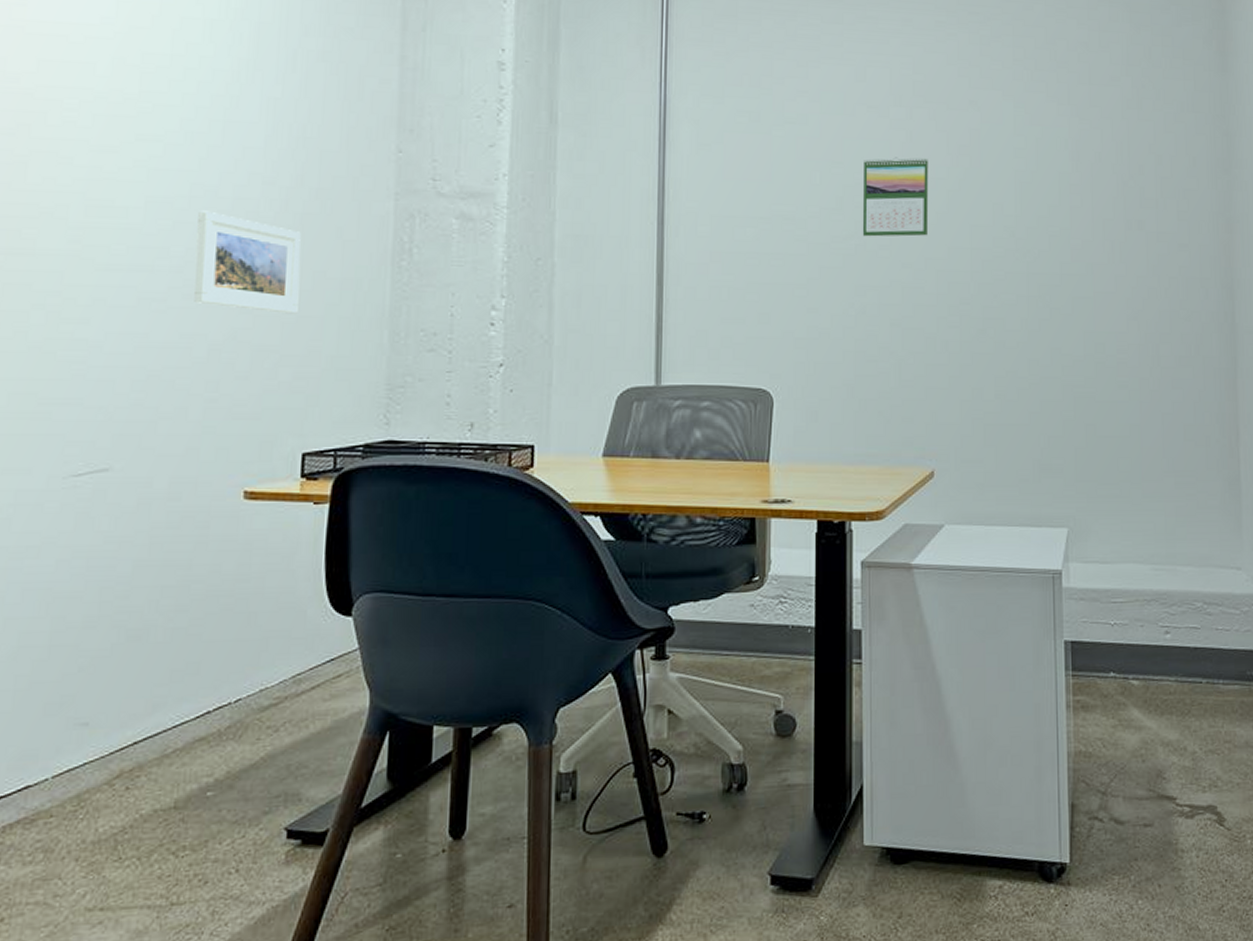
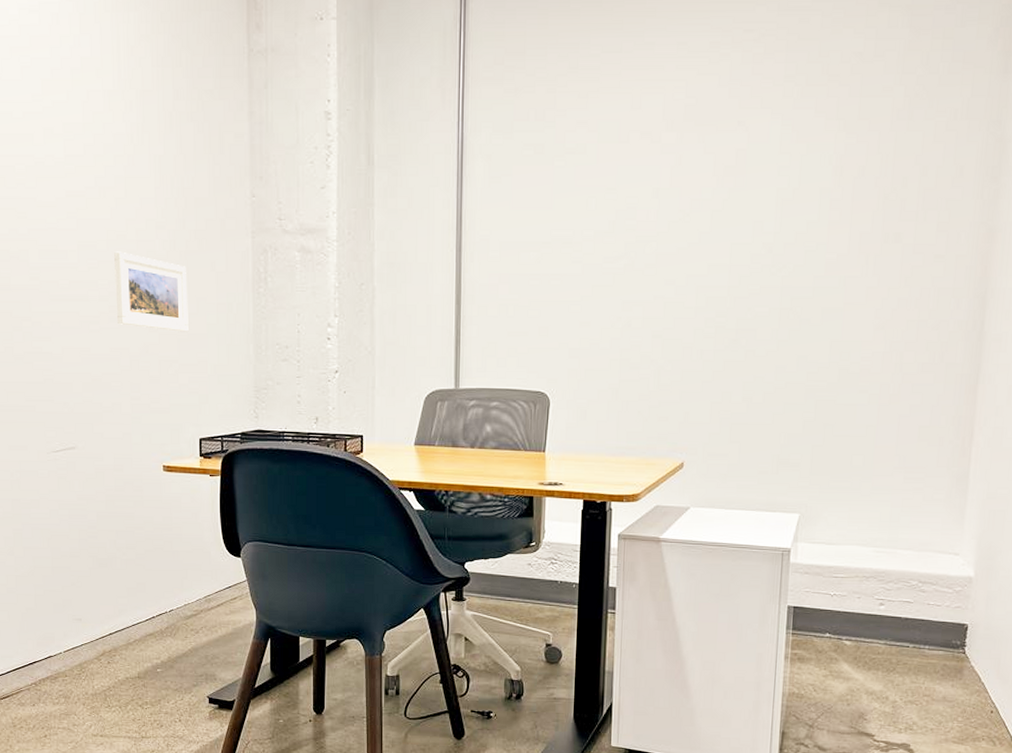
calendar: present [862,157,929,237] -> none [631,181,695,257]

